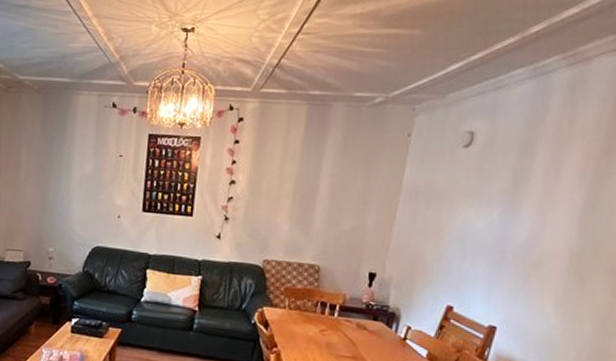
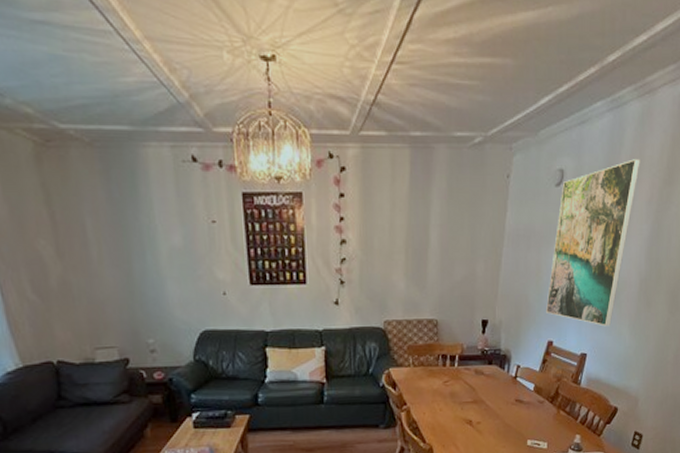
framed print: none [446,126,571,300] -> present [546,159,640,327]

